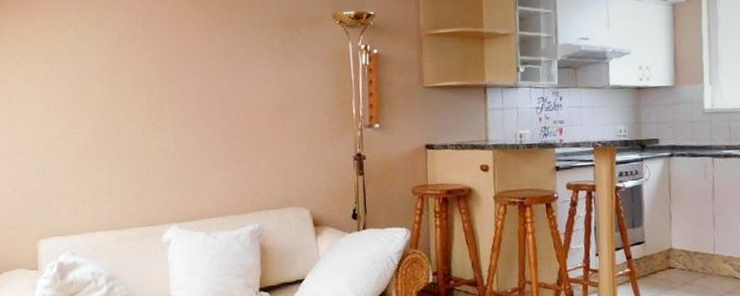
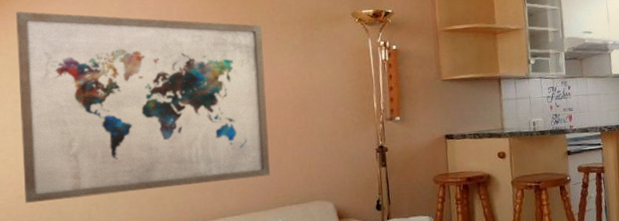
wall art: none [10,9,248,196] -> present [16,11,271,203]

